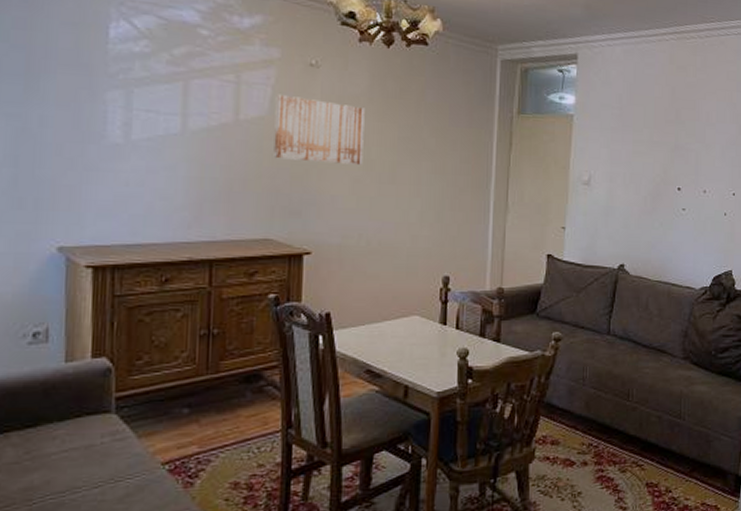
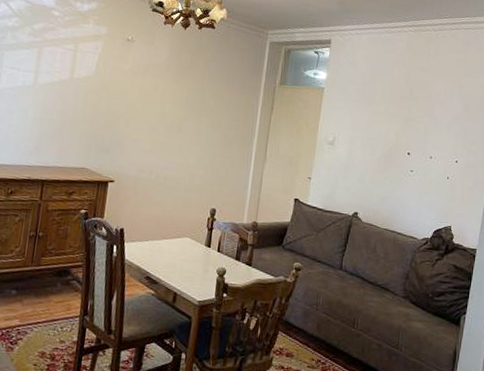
wall art: present [273,94,365,165] -> none [94,60,164,117]

